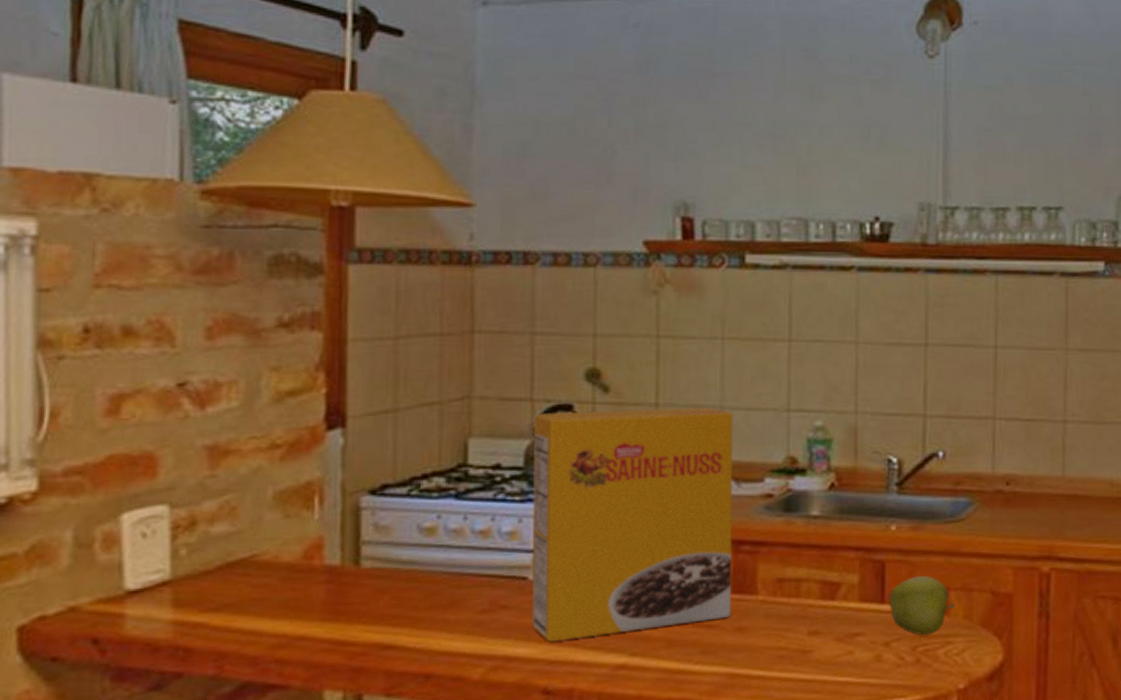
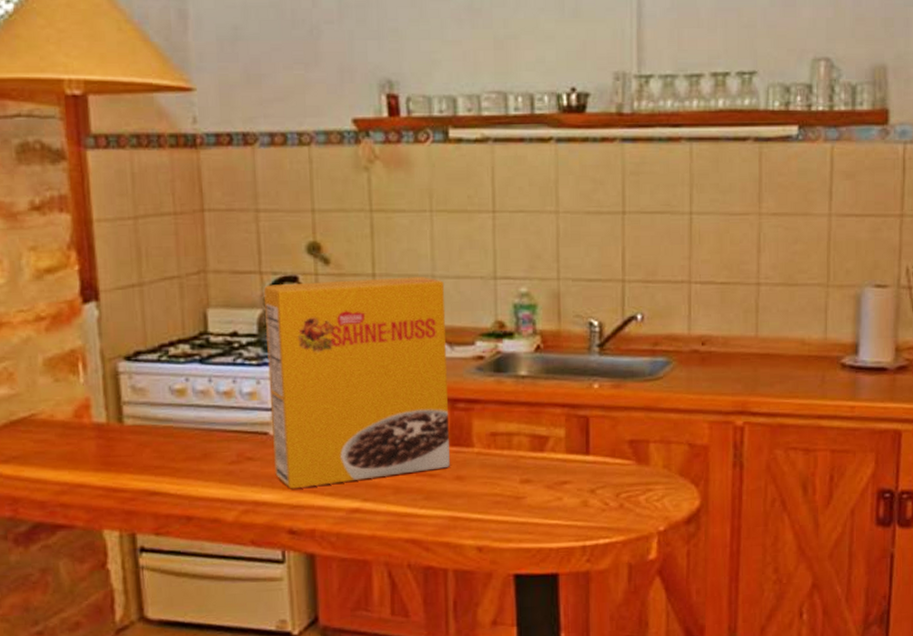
apple: present [889,576,955,635] -> none [593,430,655,483]

